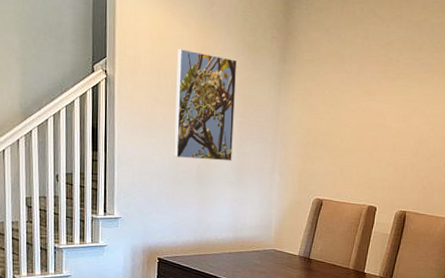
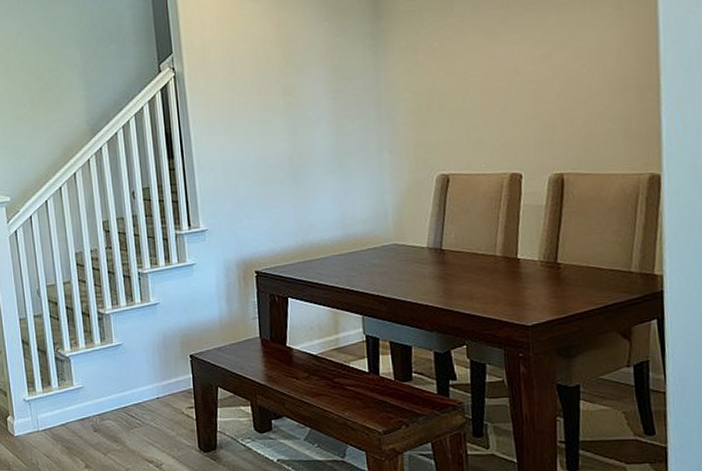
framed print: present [174,49,238,161] -> none [250,27,329,152]

